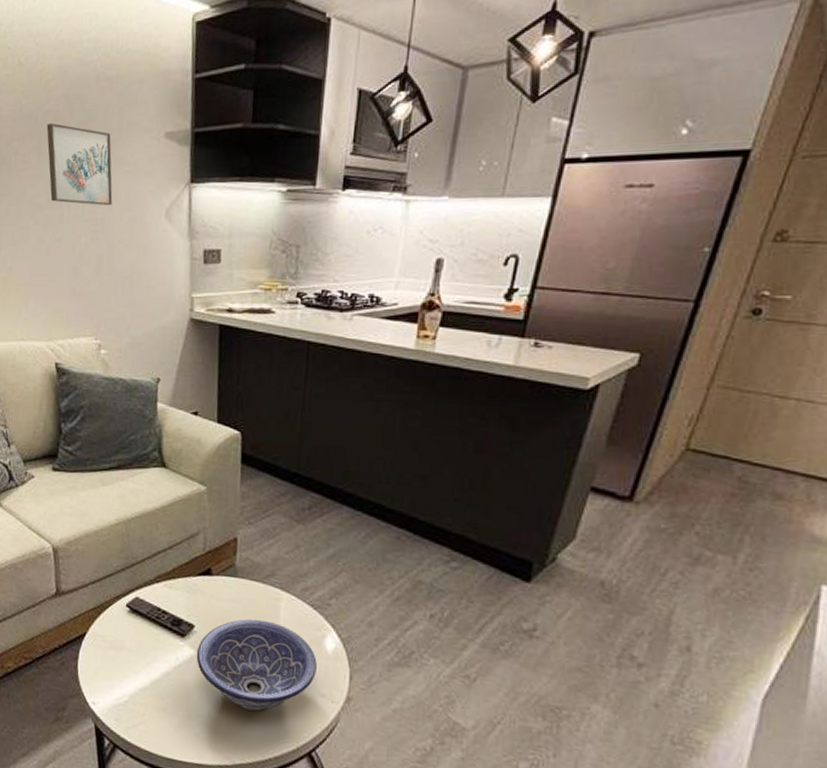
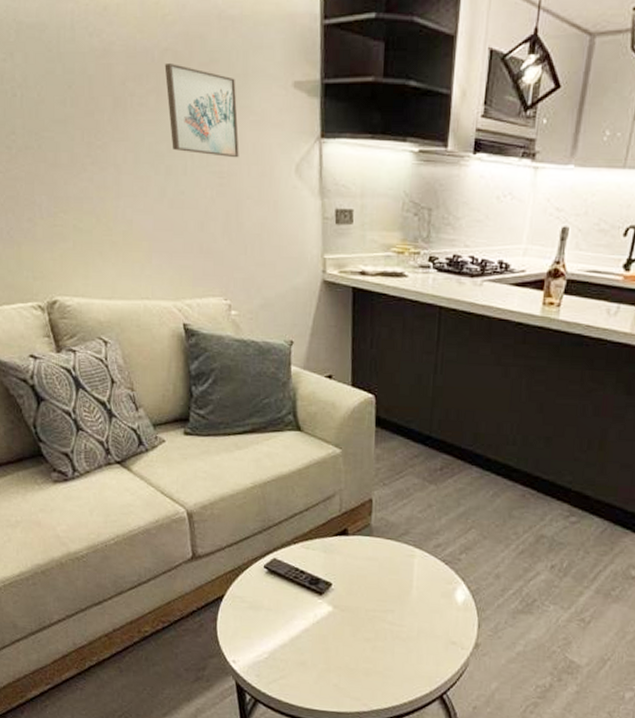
decorative bowl: present [196,619,317,711] -> none [334,575,448,661]

